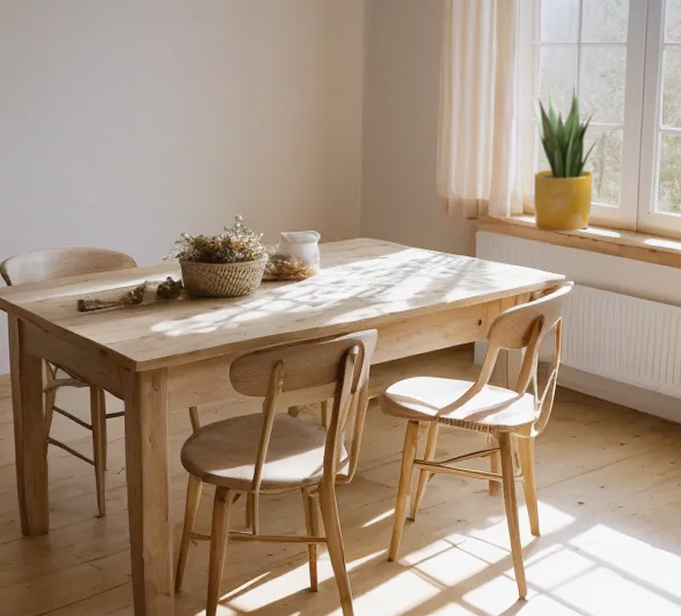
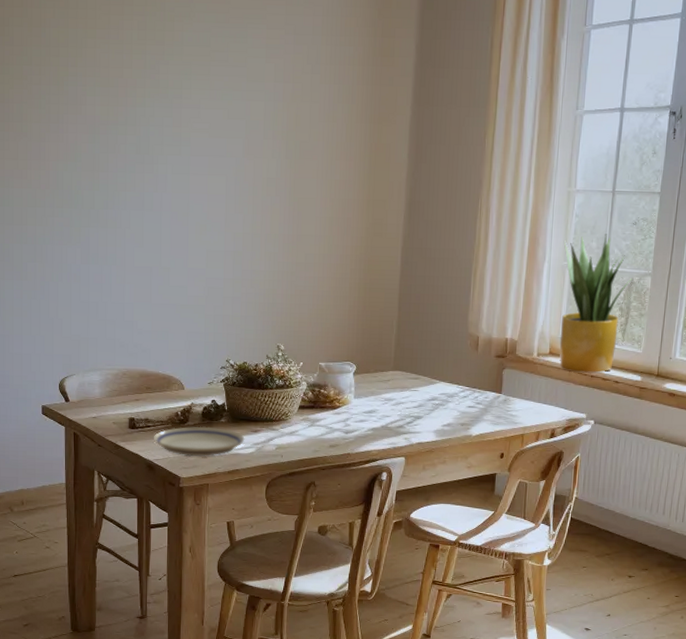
plate: none [104,305,205,338] -> present [153,426,245,456]

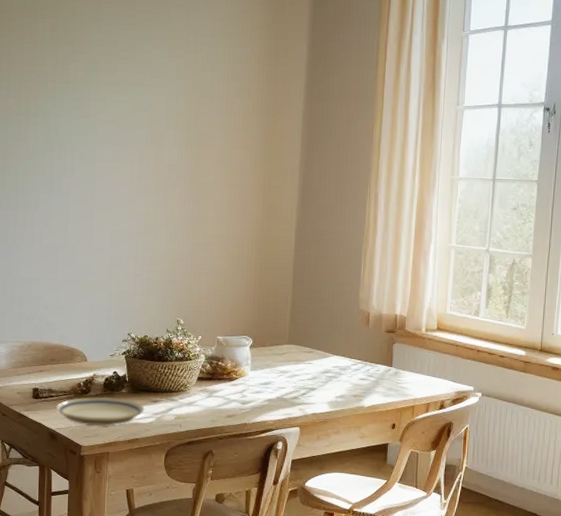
planter: present [559,234,633,374] -> none [446,218,514,348]

